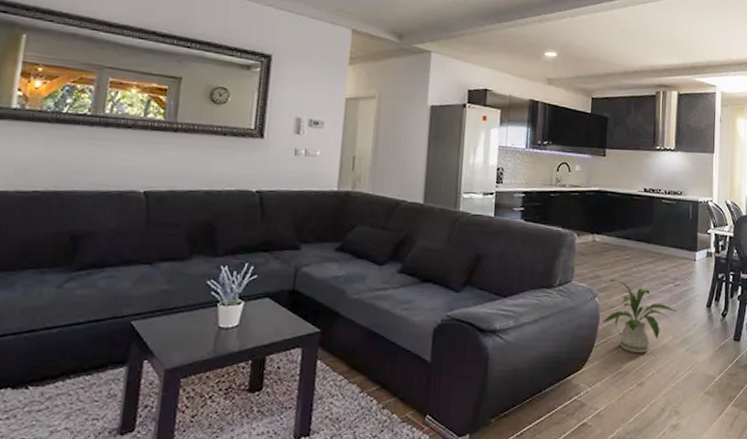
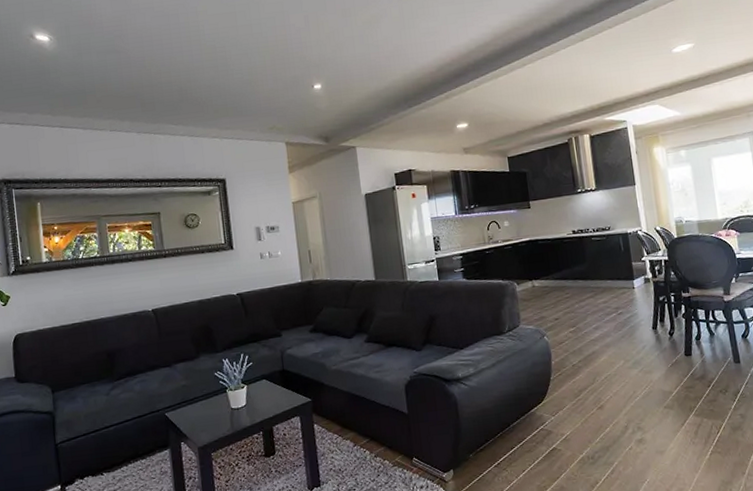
house plant: present [602,280,677,354] -> none [554,318,624,381]

